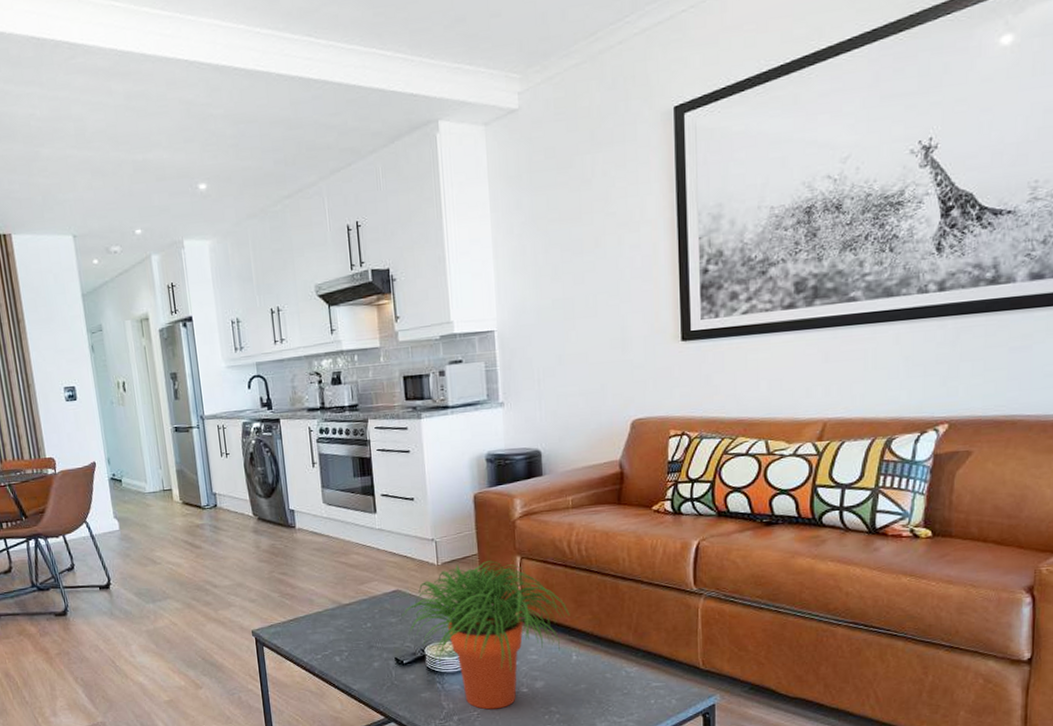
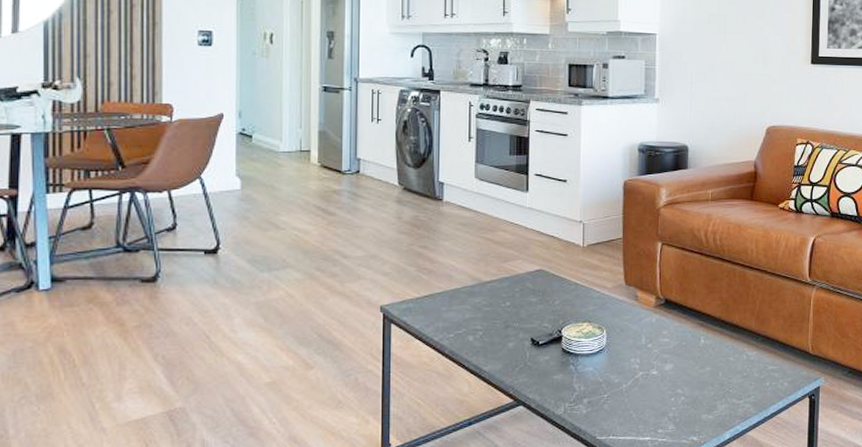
potted plant: present [401,561,570,710] -> none [542,245,702,392]

